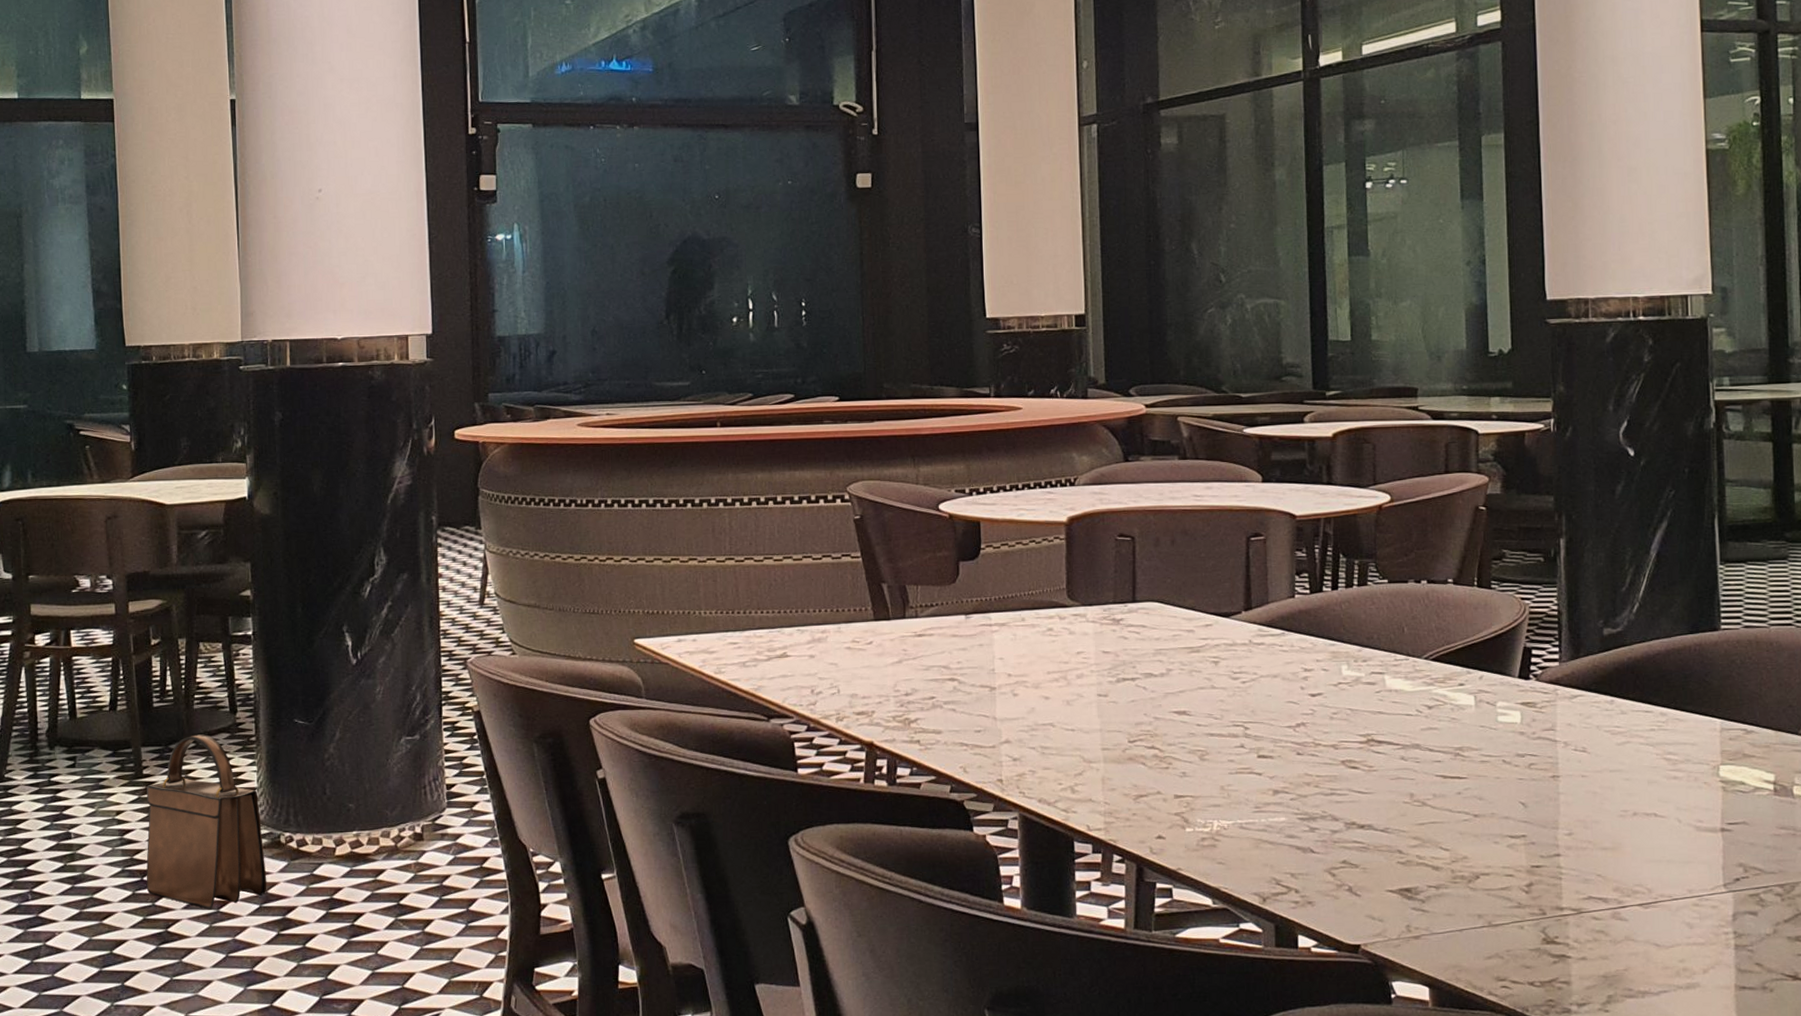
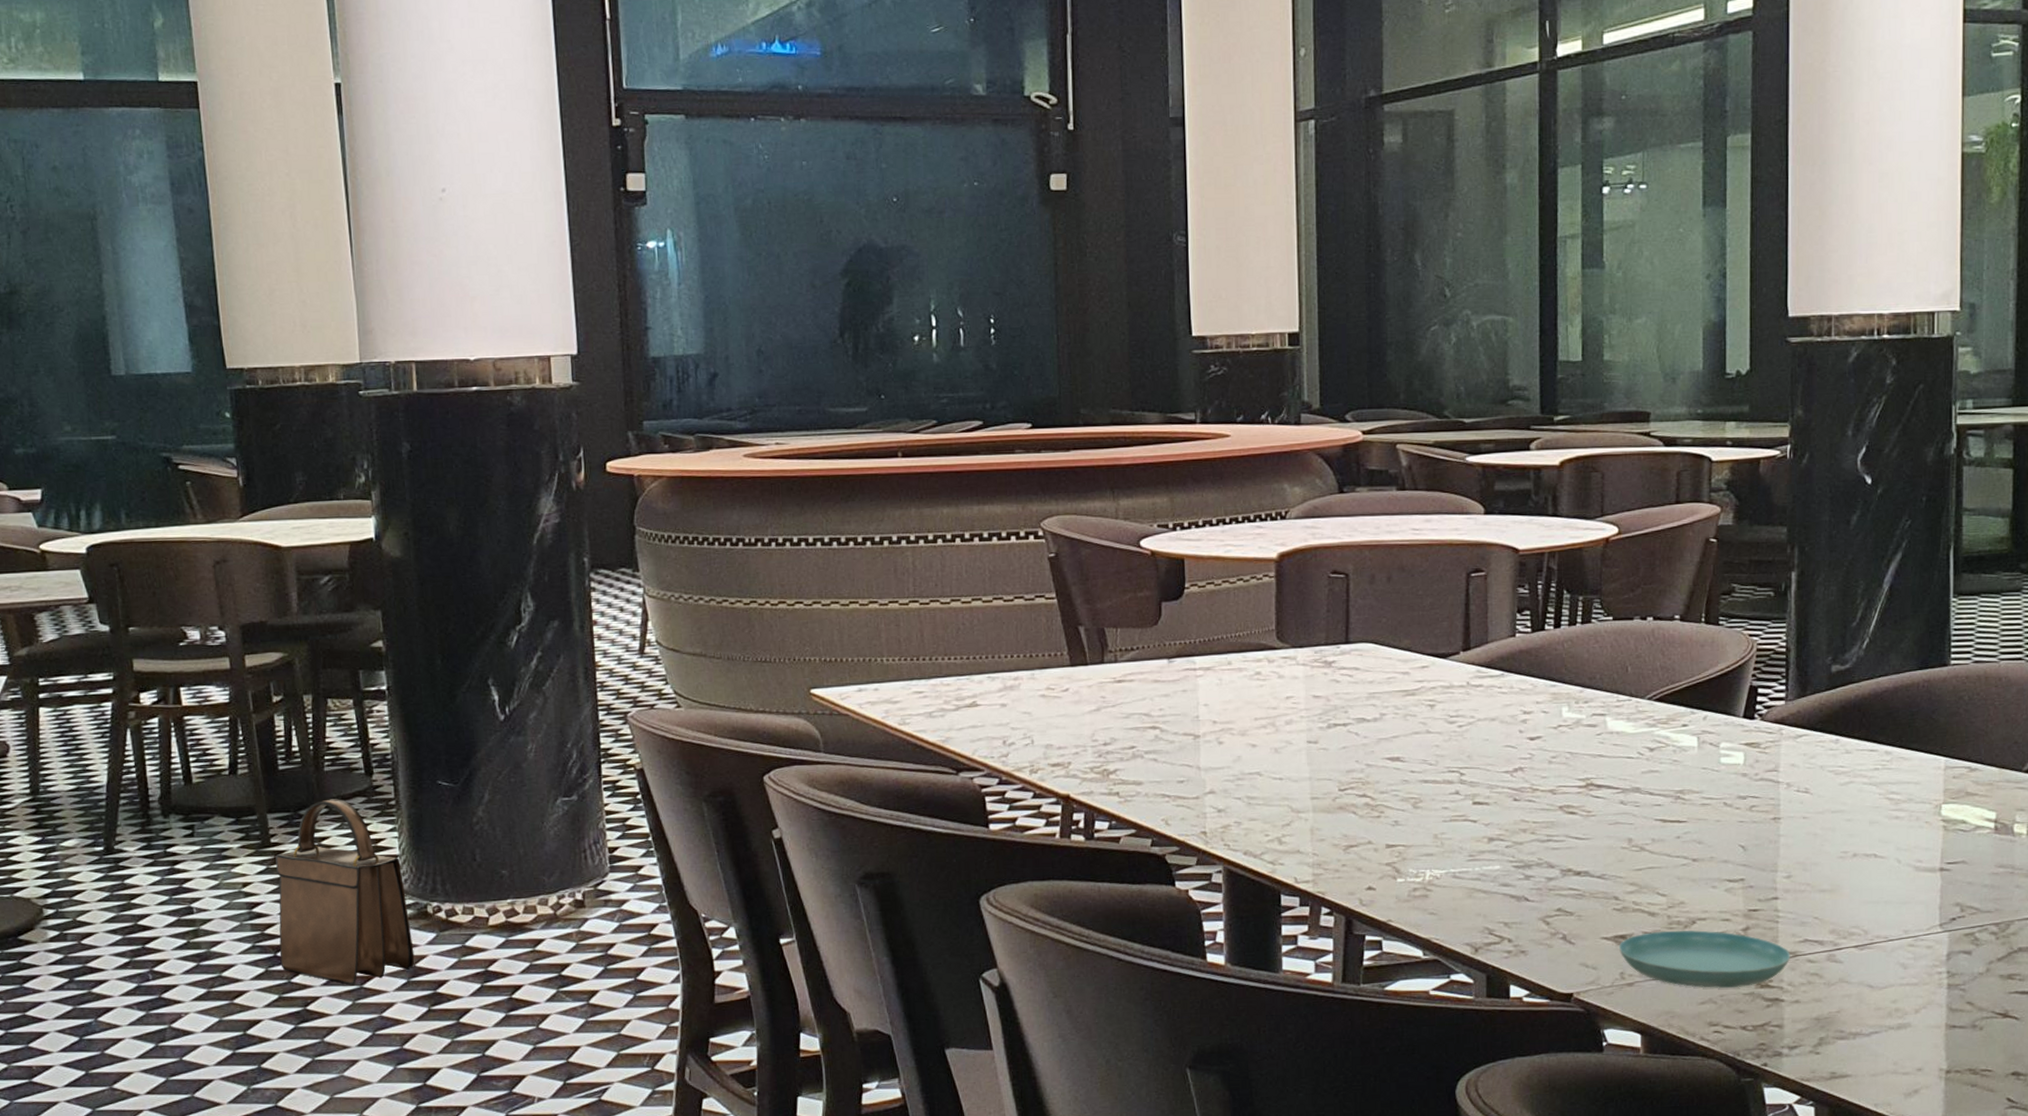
saucer: none [1404,884,1576,944] -> present [1618,930,1791,989]

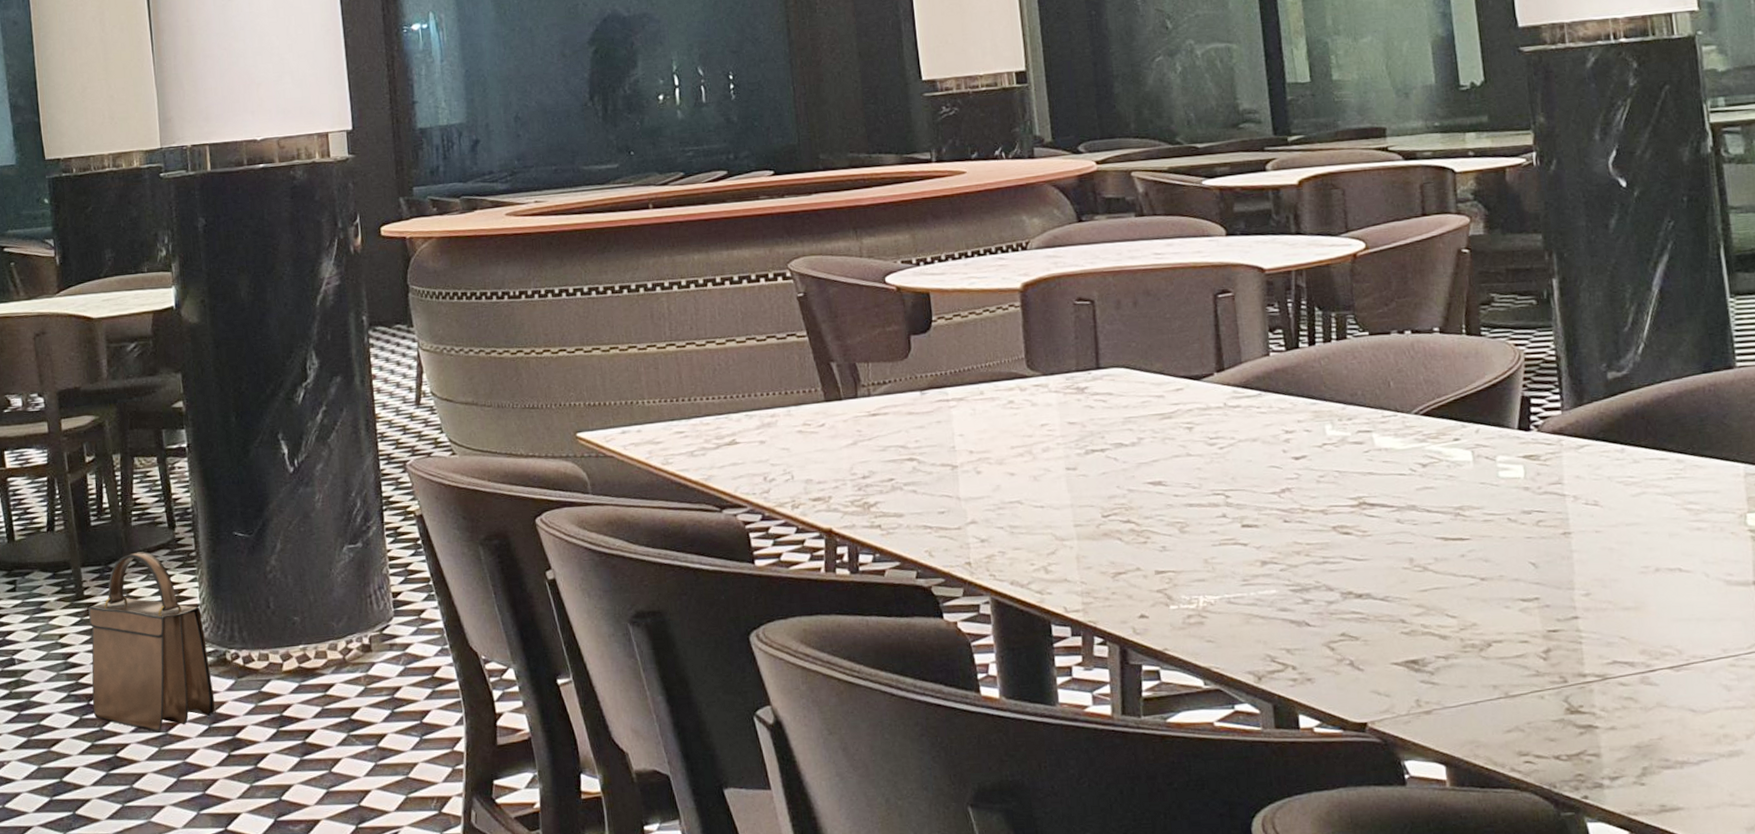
saucer: present [1618,930,1791,989] -> none [1410,653,1600,716]

